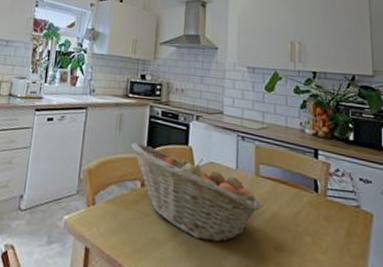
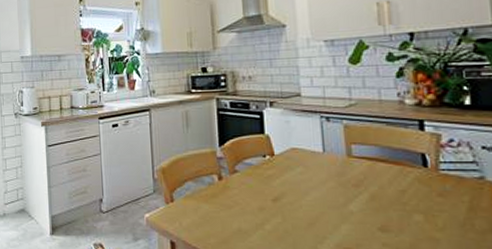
fruit basket: present [131,142,263,243] -> none [201,137,360,227]

